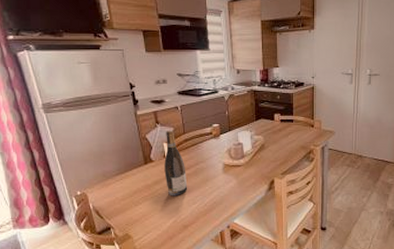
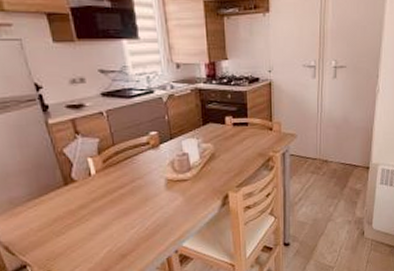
wine bottle: present [164,130,188,196] -> none [89,142,123,222]

